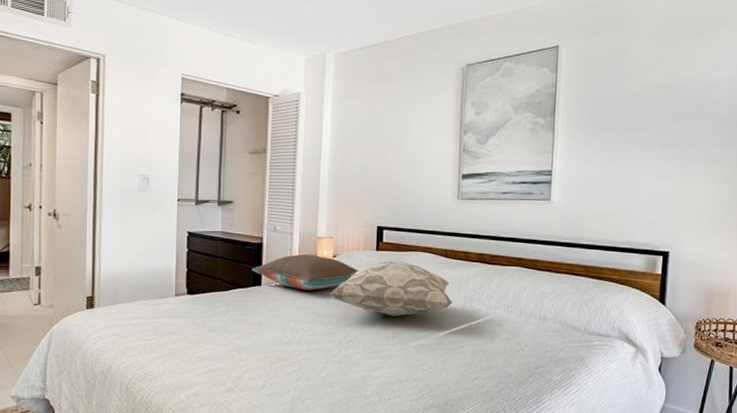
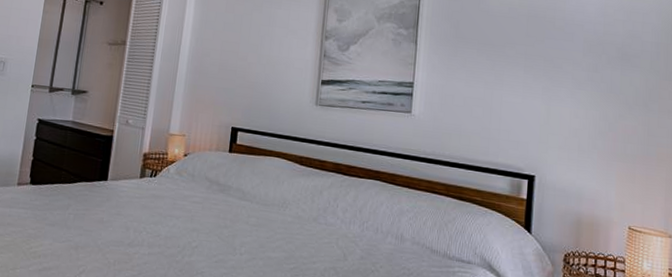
pillow: present [252,254,359,291] -> none [99,150,210,190]
decorative pillow: present [329,260,453,316] -> none [177,163,306,225]

